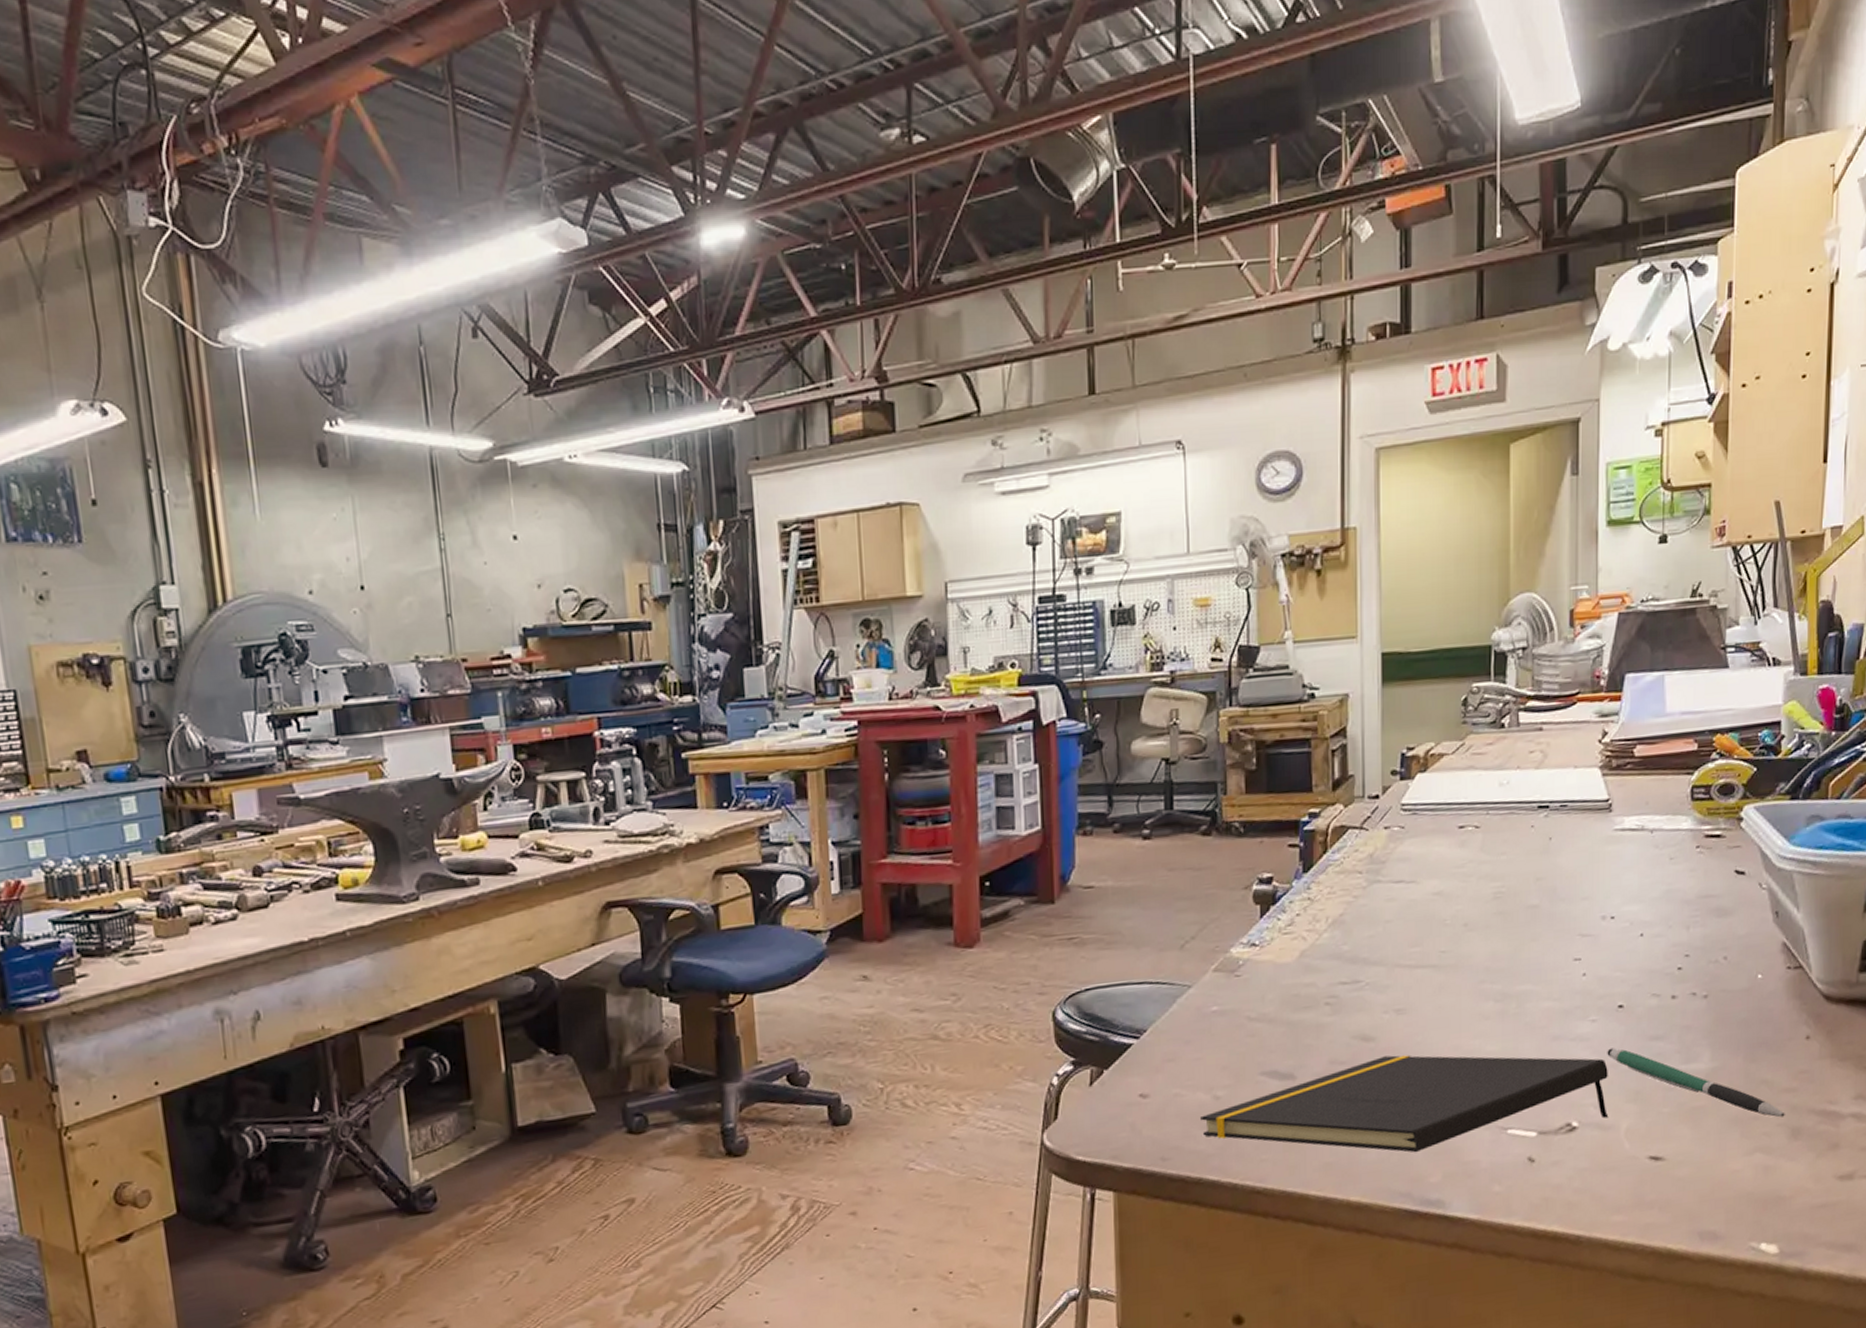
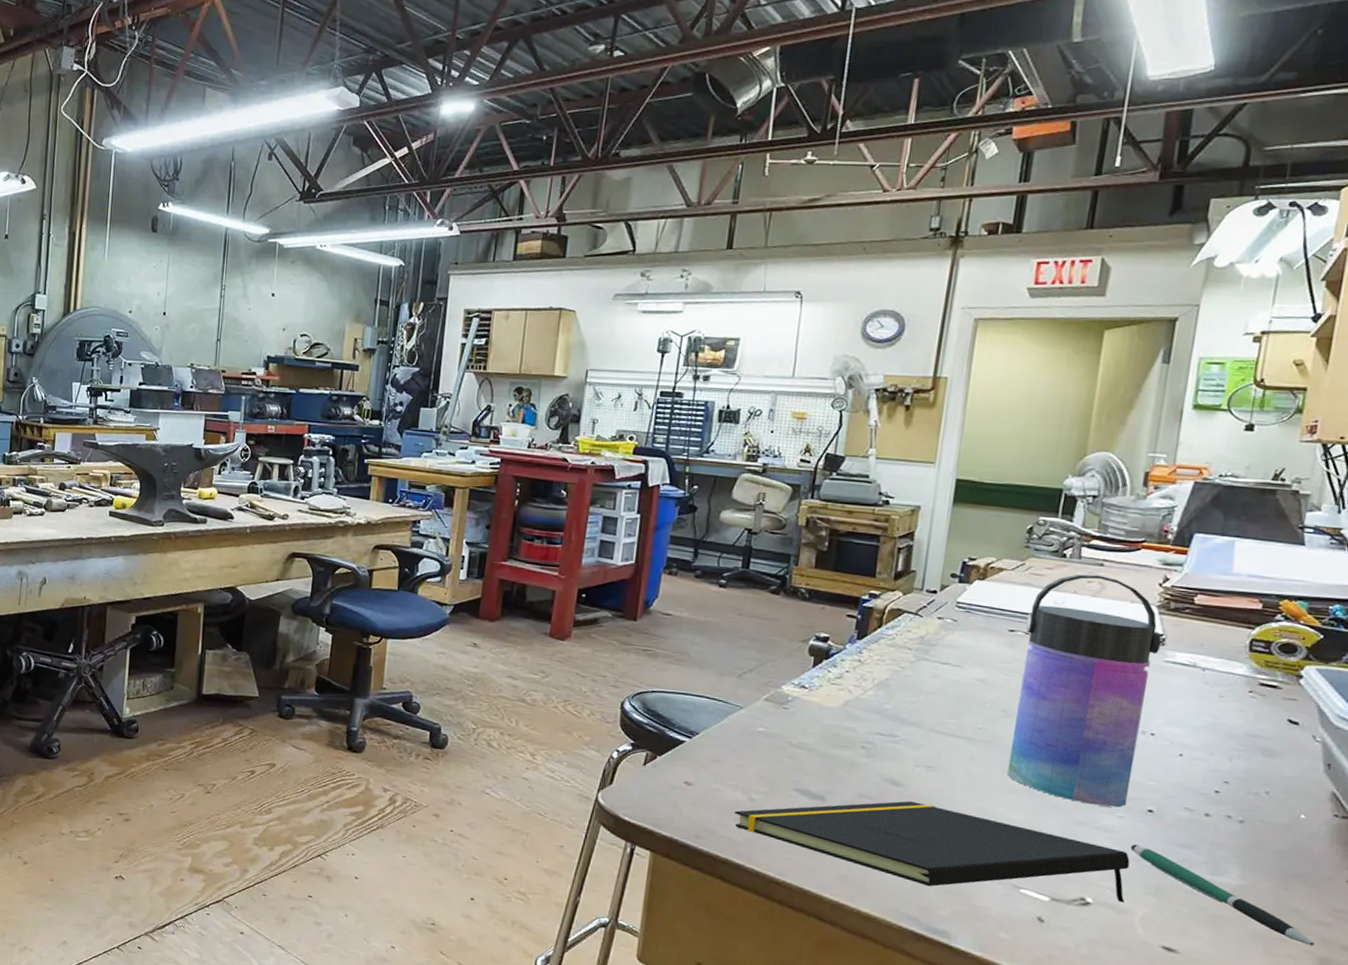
water bottle: none [1475,741,1609,1014] -> present [1007,574,1162,808]

